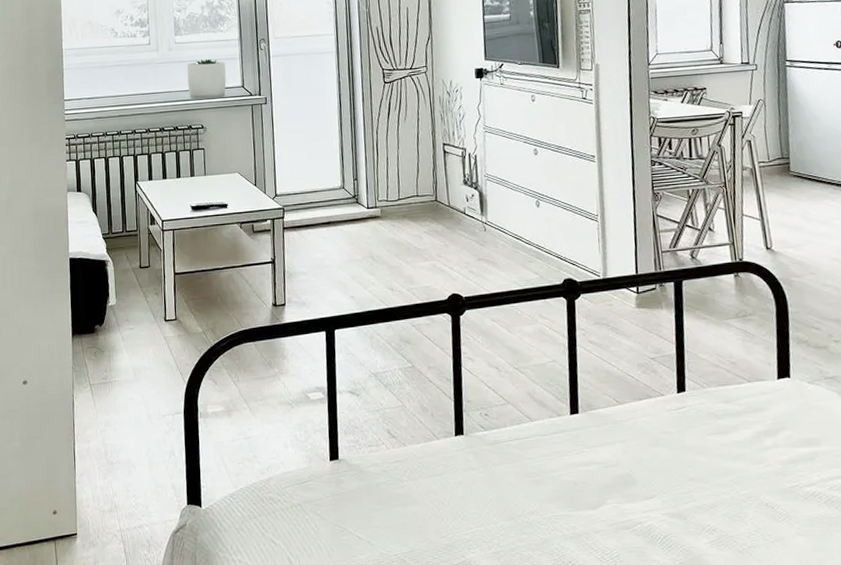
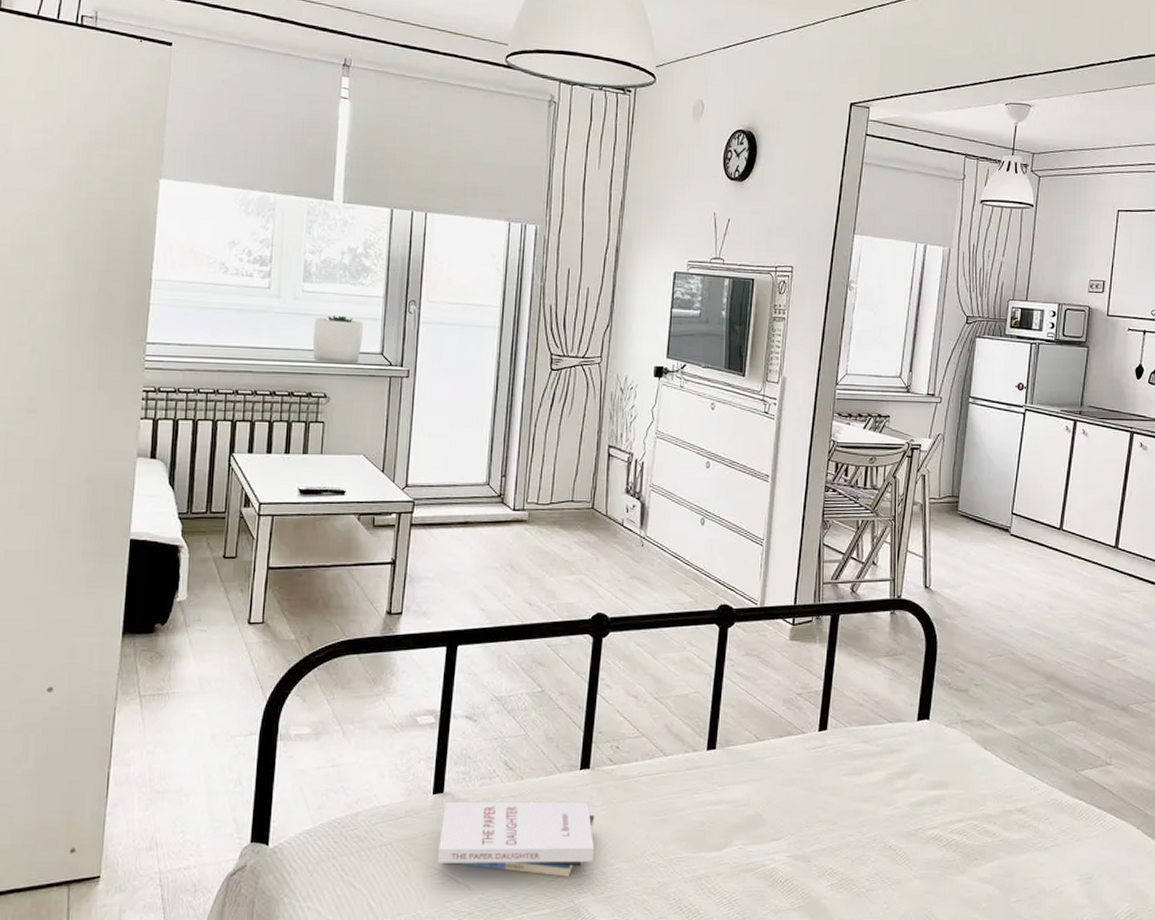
books: none [339,465,479,534] -> present [437,801,595,877]

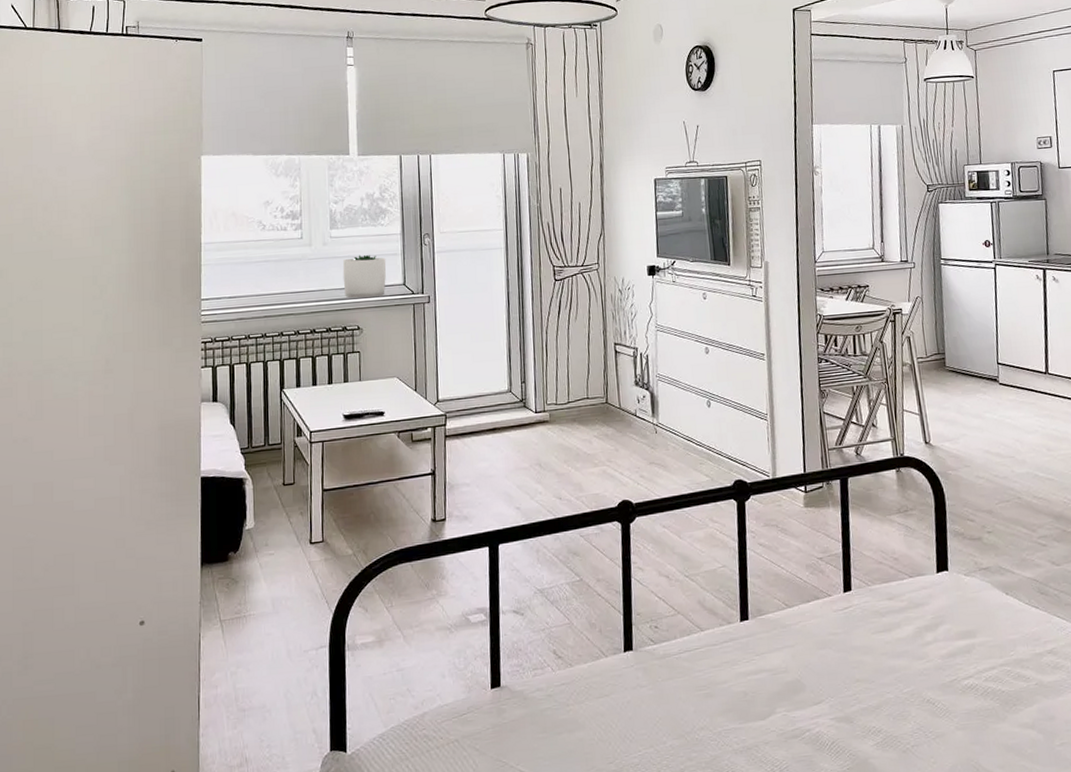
books: present [437,801,595,877] -> none [500,683,648,759]

